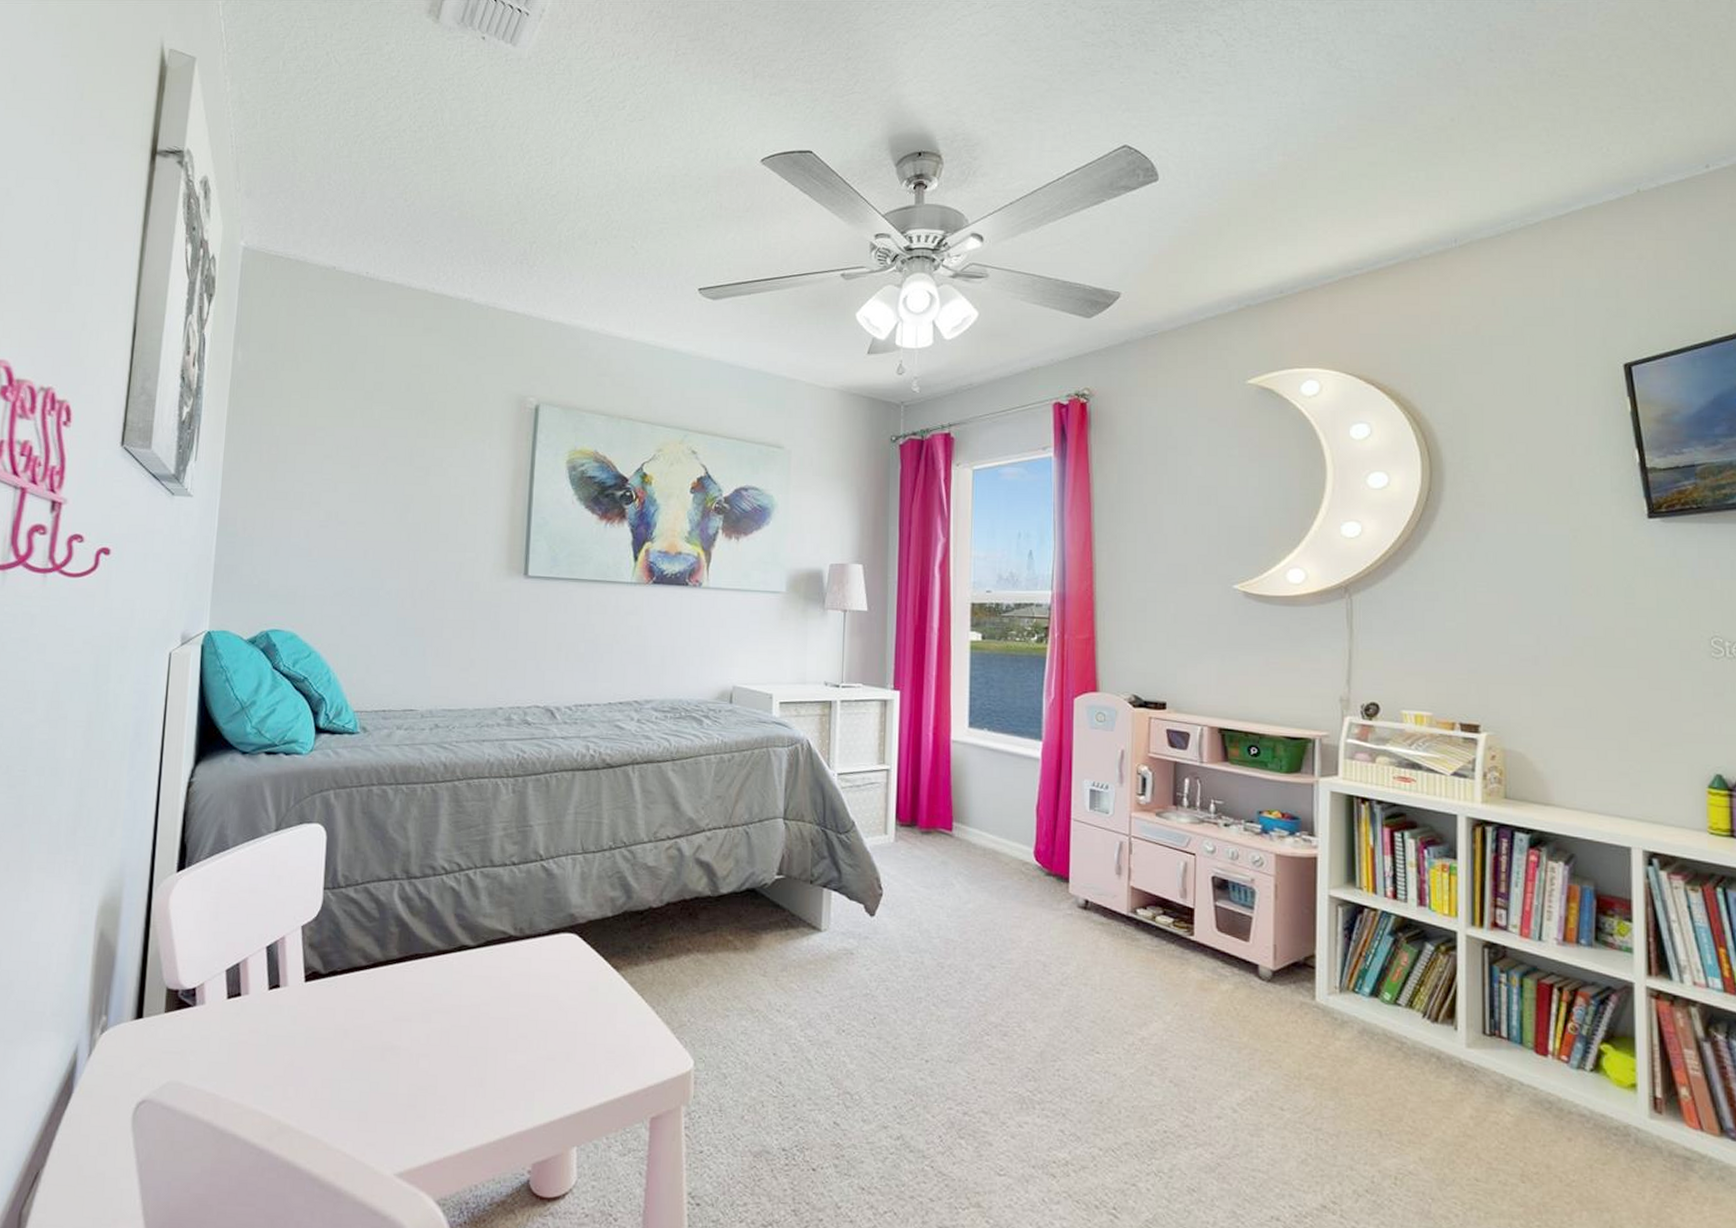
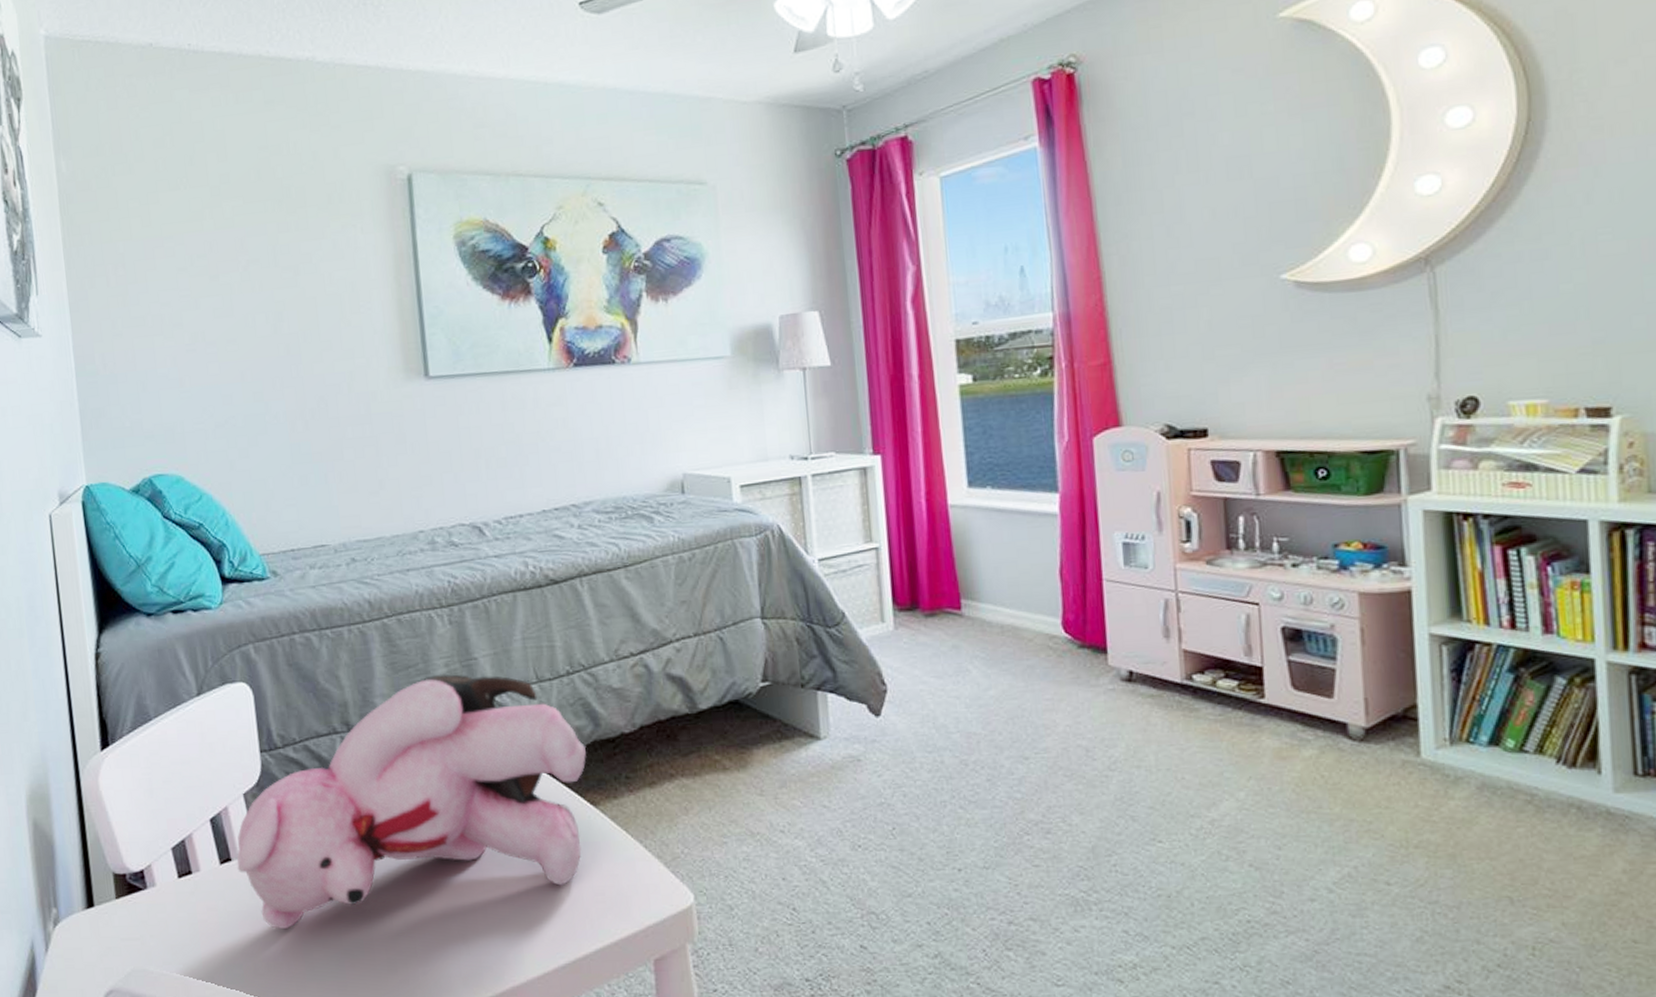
stuffed bear: none [284,836,616,1057] -> present [237,673,586,929]

